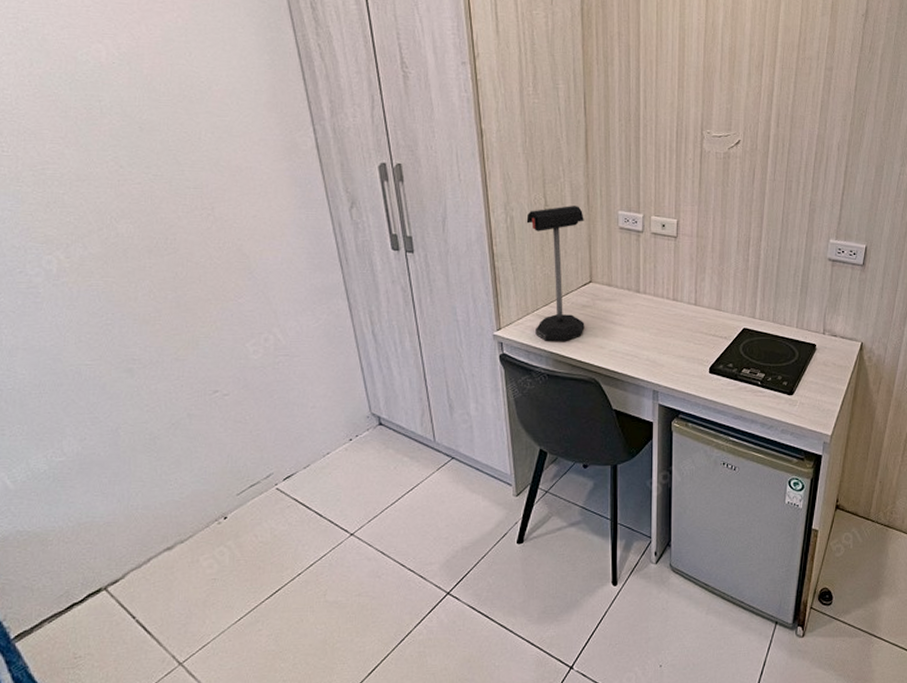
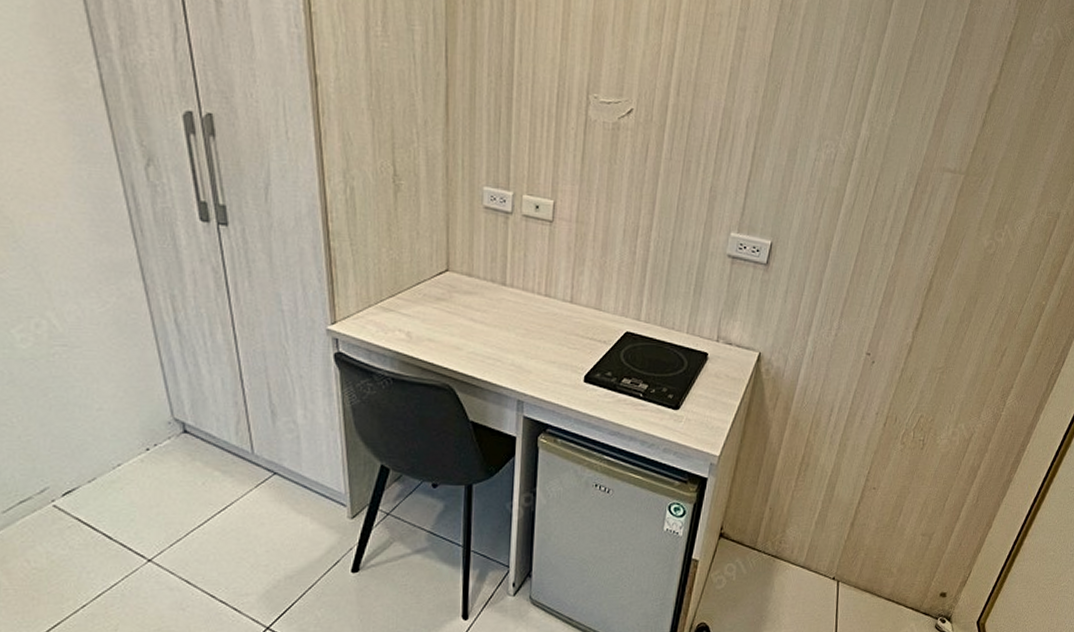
desk lamp: present [526,206,585,341] -> none [370,177,442,340]

